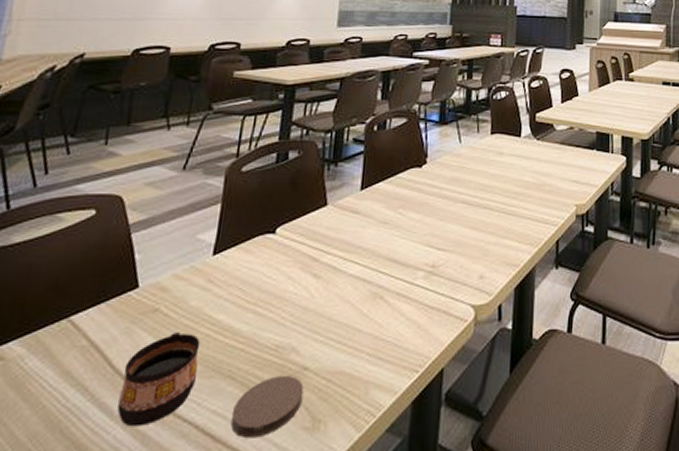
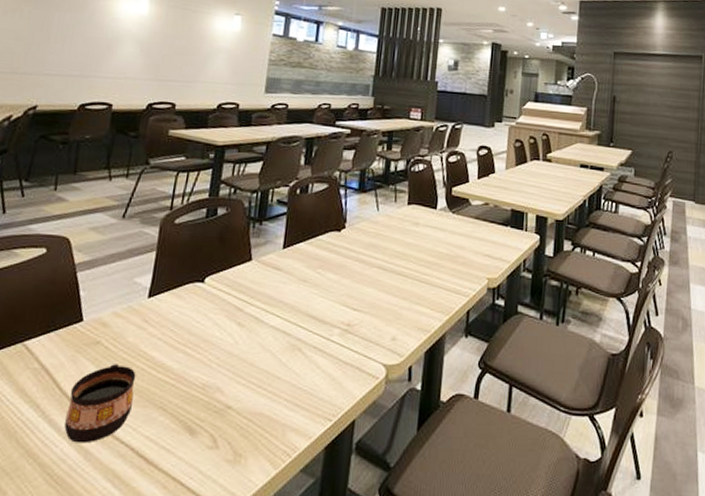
coaster: present [230,375,304,439] -> none [161,411,227,464]

